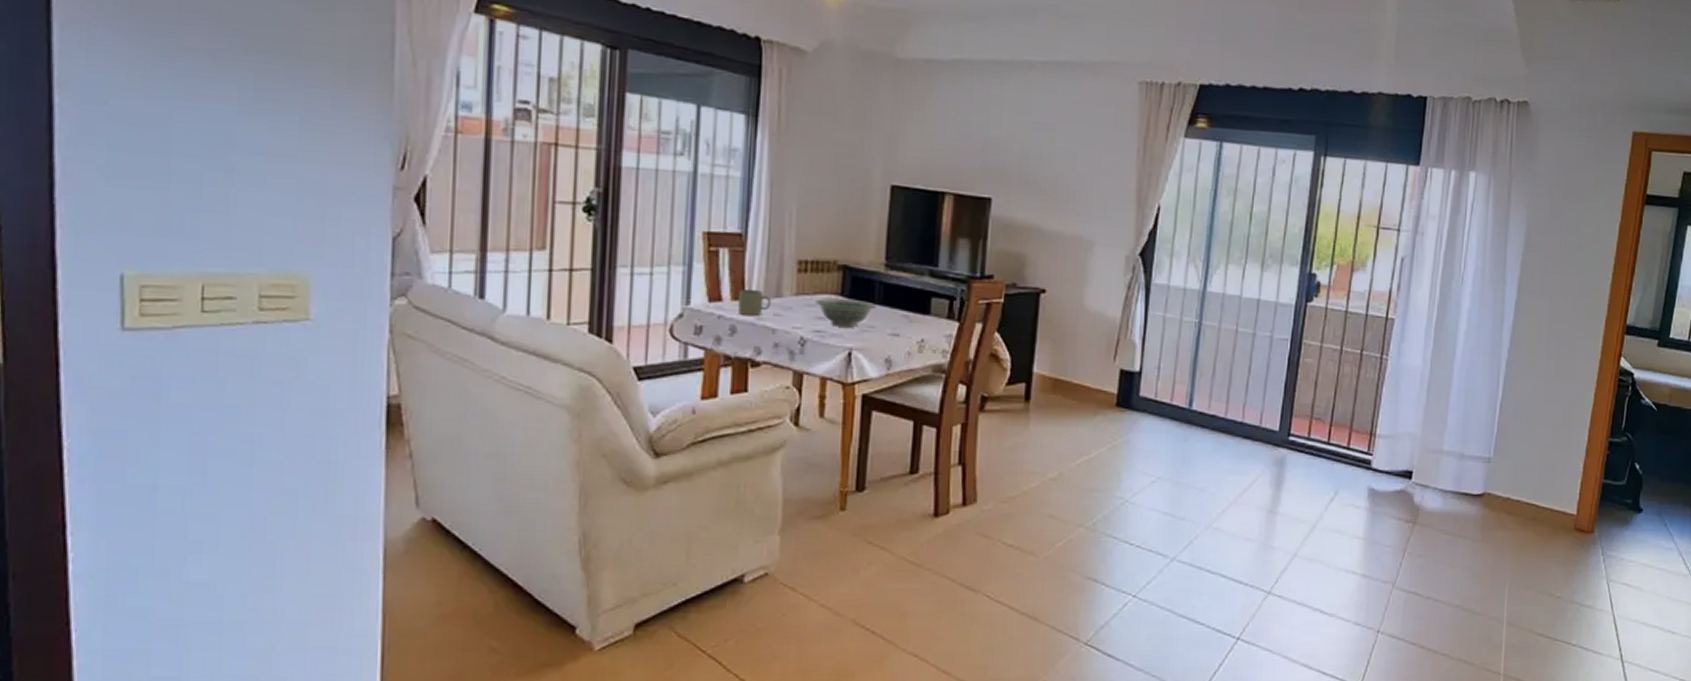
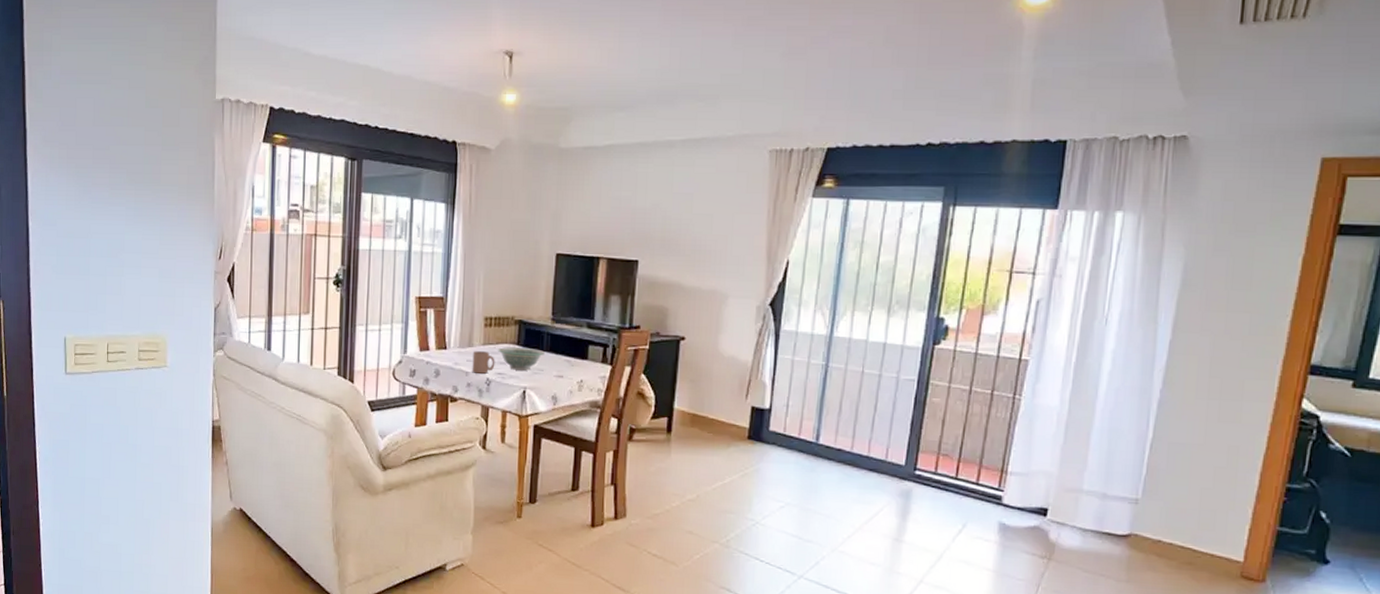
mug: present [737,290,772,316] -> none [440,341,466,361]
cup: none [780,303,812,331] -> present [472,351,495,374]

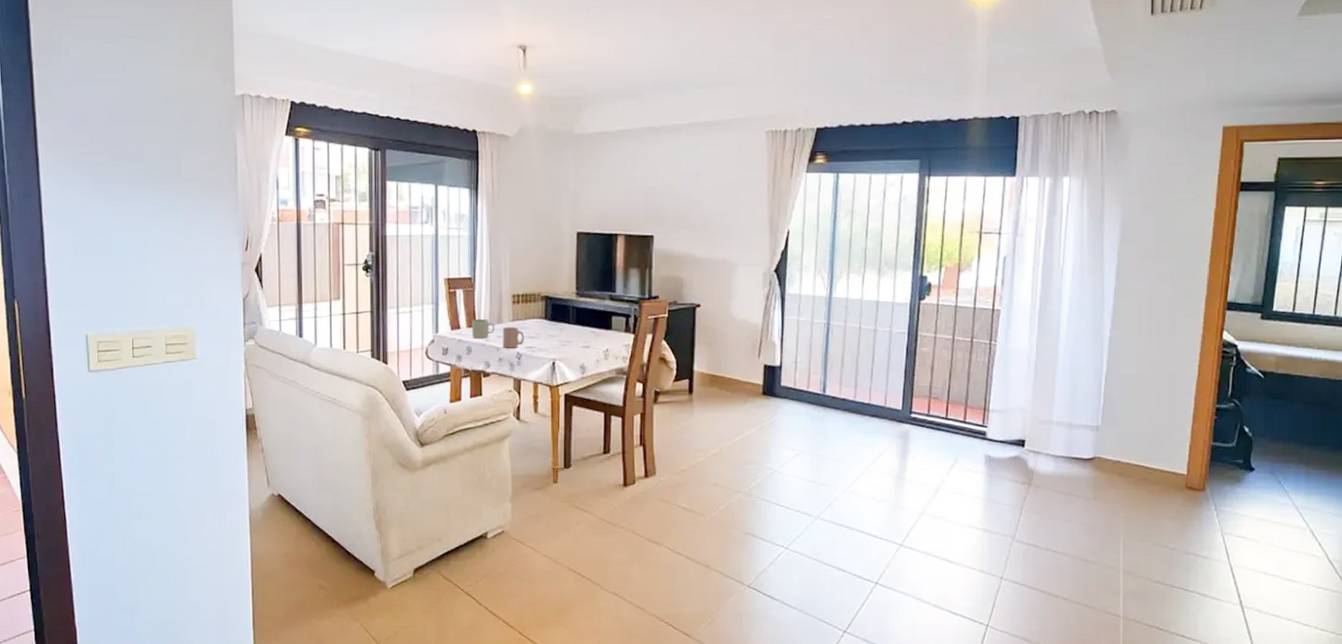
mug: none [440,341,466,361] -> present [471,319,495,338]
bowl: present [497,347,545,371] -> none [526,322,571,343]

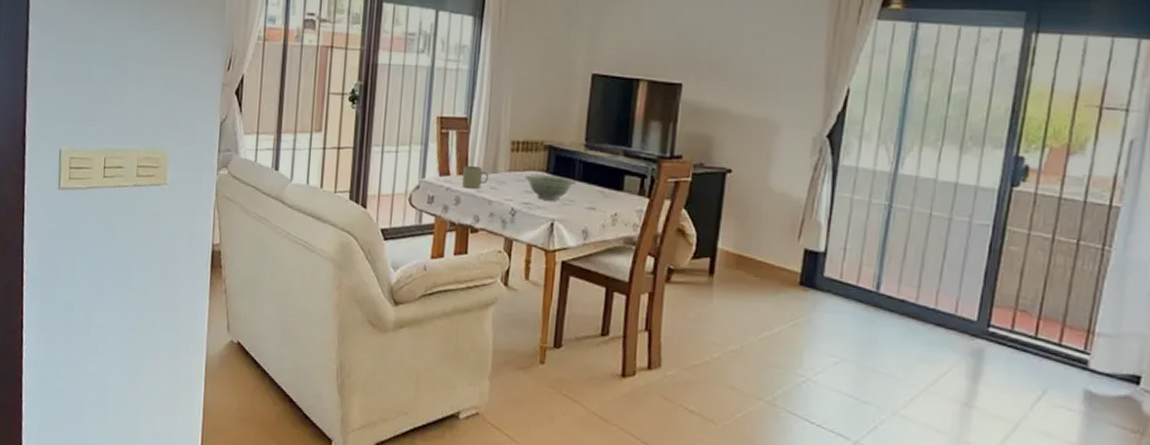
cup: present [502,327,525,348] -> none [495,178,522,203]
bowl: none [526,322,571,343] -> present [524,174,576,201]

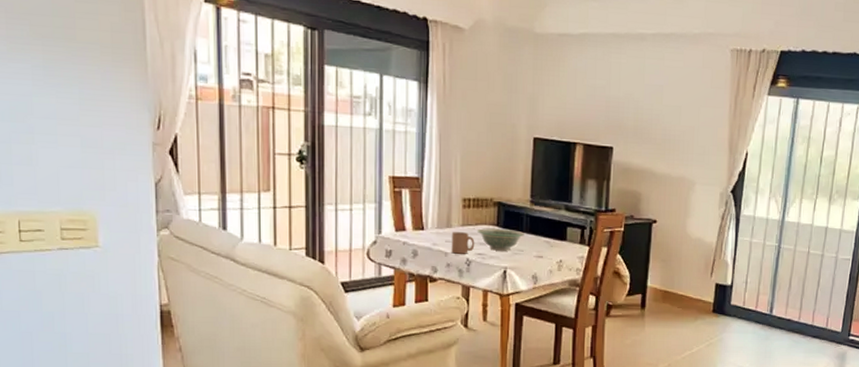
mug: present [462,166,489,188] -> none [417,222,444,242]
cup: none [495,178,522,203] -> present [451,232,475,254]

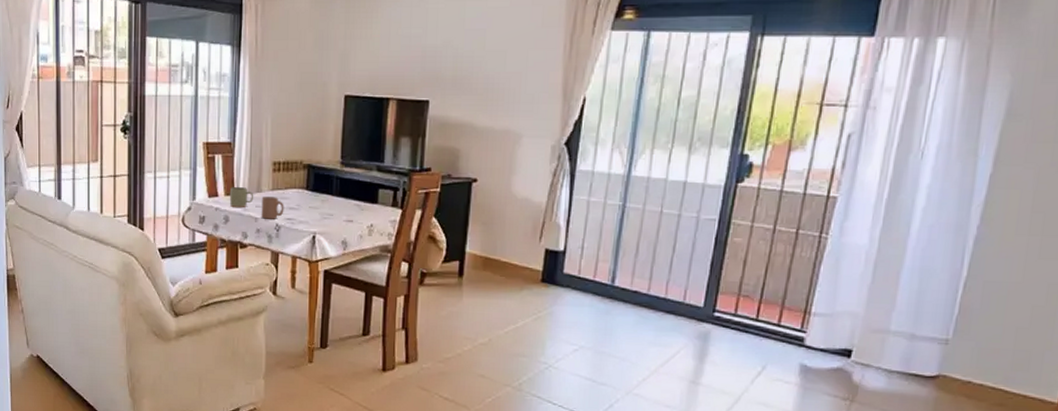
mug: none [417,222,444,242] -> present [229,187,254,207]
bowl: present [476,228,524,251] -> none [286,192,334,216]

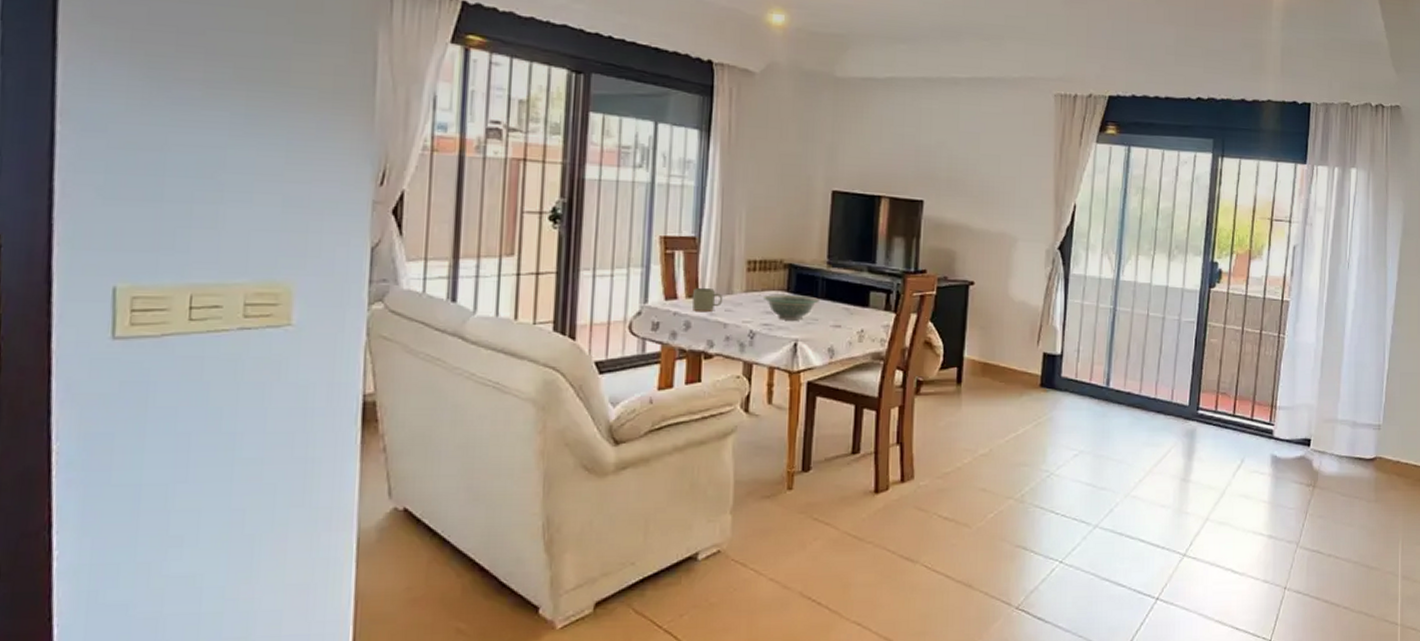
cup: present [261,197,284,219] -> none [731,299,760,325]
bowl: none [286,192,334,216] -> present [762,295,819,321]

